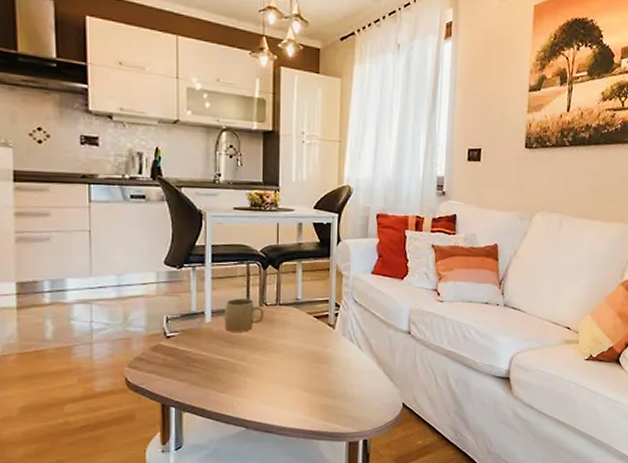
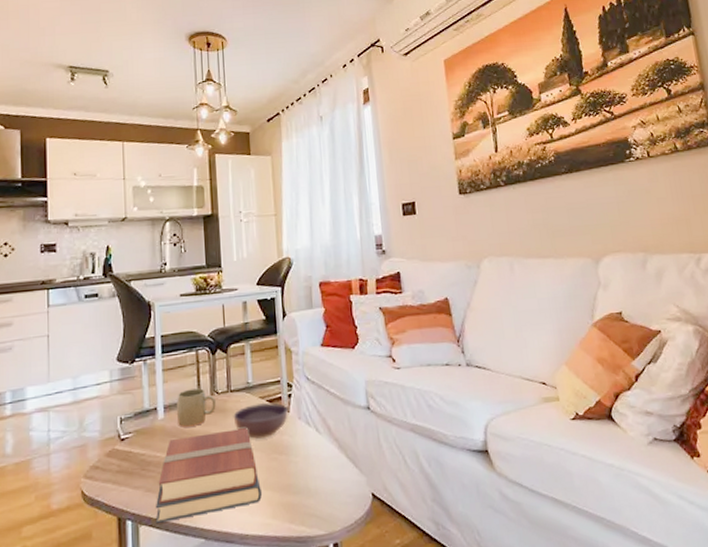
books: none [198,338,302,412] -> present [155,428,262,524]
bowl: none [280,317,333,349] -> present [233,402,288,439]

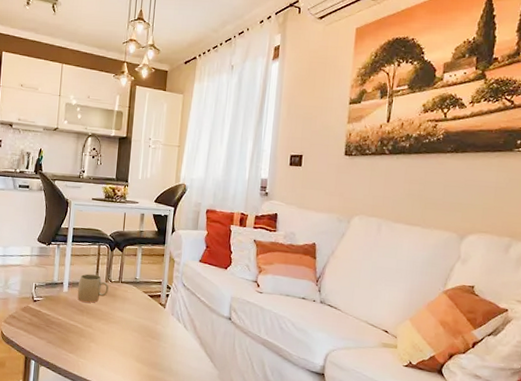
books: present [155,428,262,524] -> none [52,308,134,371]
bowl: present [233,402,288,439] -> none [120,296,164,324]

